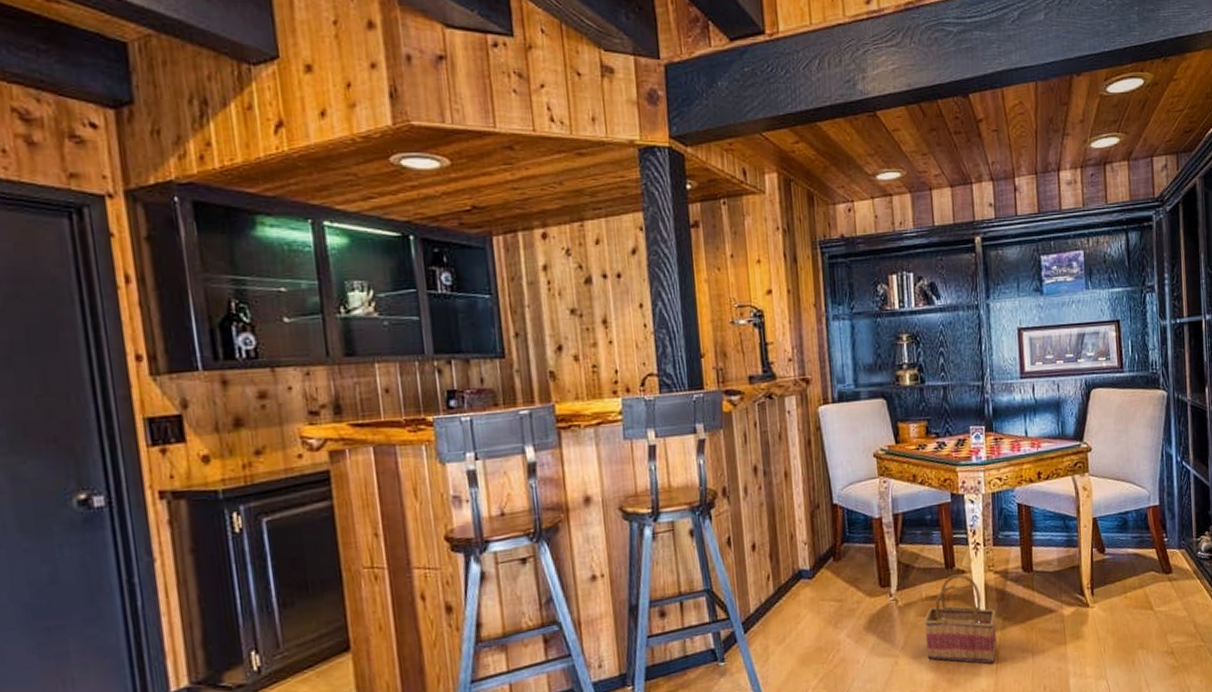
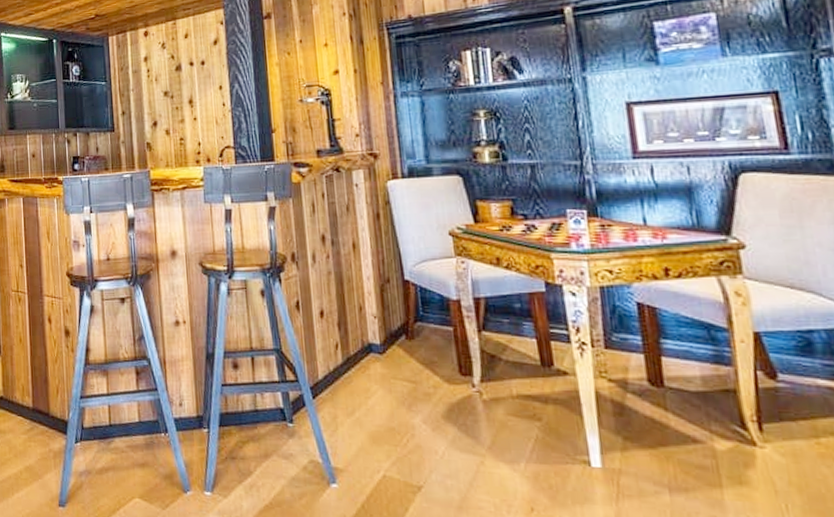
basket: present [923,573,997,664] -> none [514,373,616,490]

